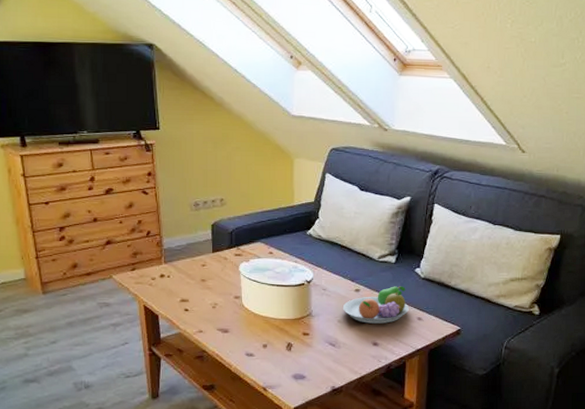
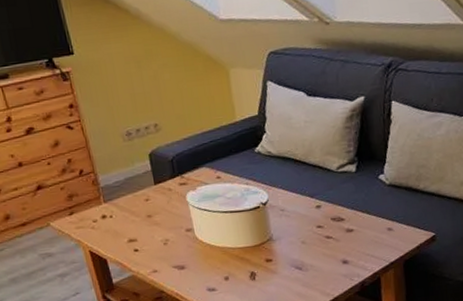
fruit bowl: present [342,286,409,323] -> none [304,196,377,241]

